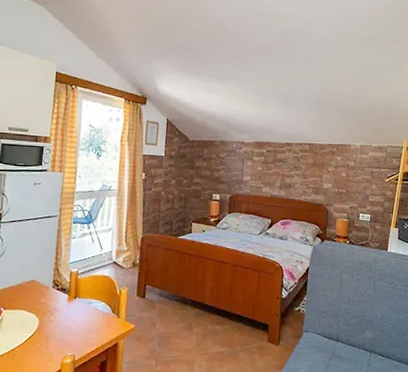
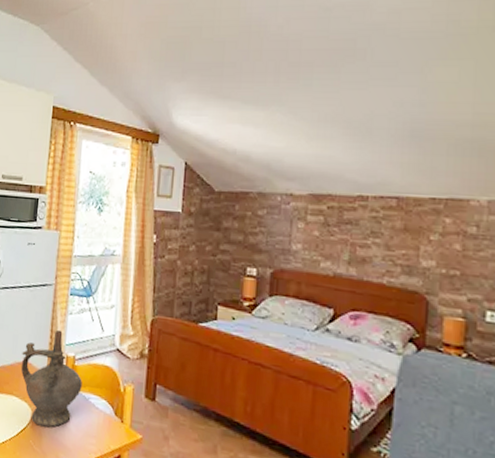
ceremonial vessel: none [28,251,84,331] -> present [20,329,82,428]

